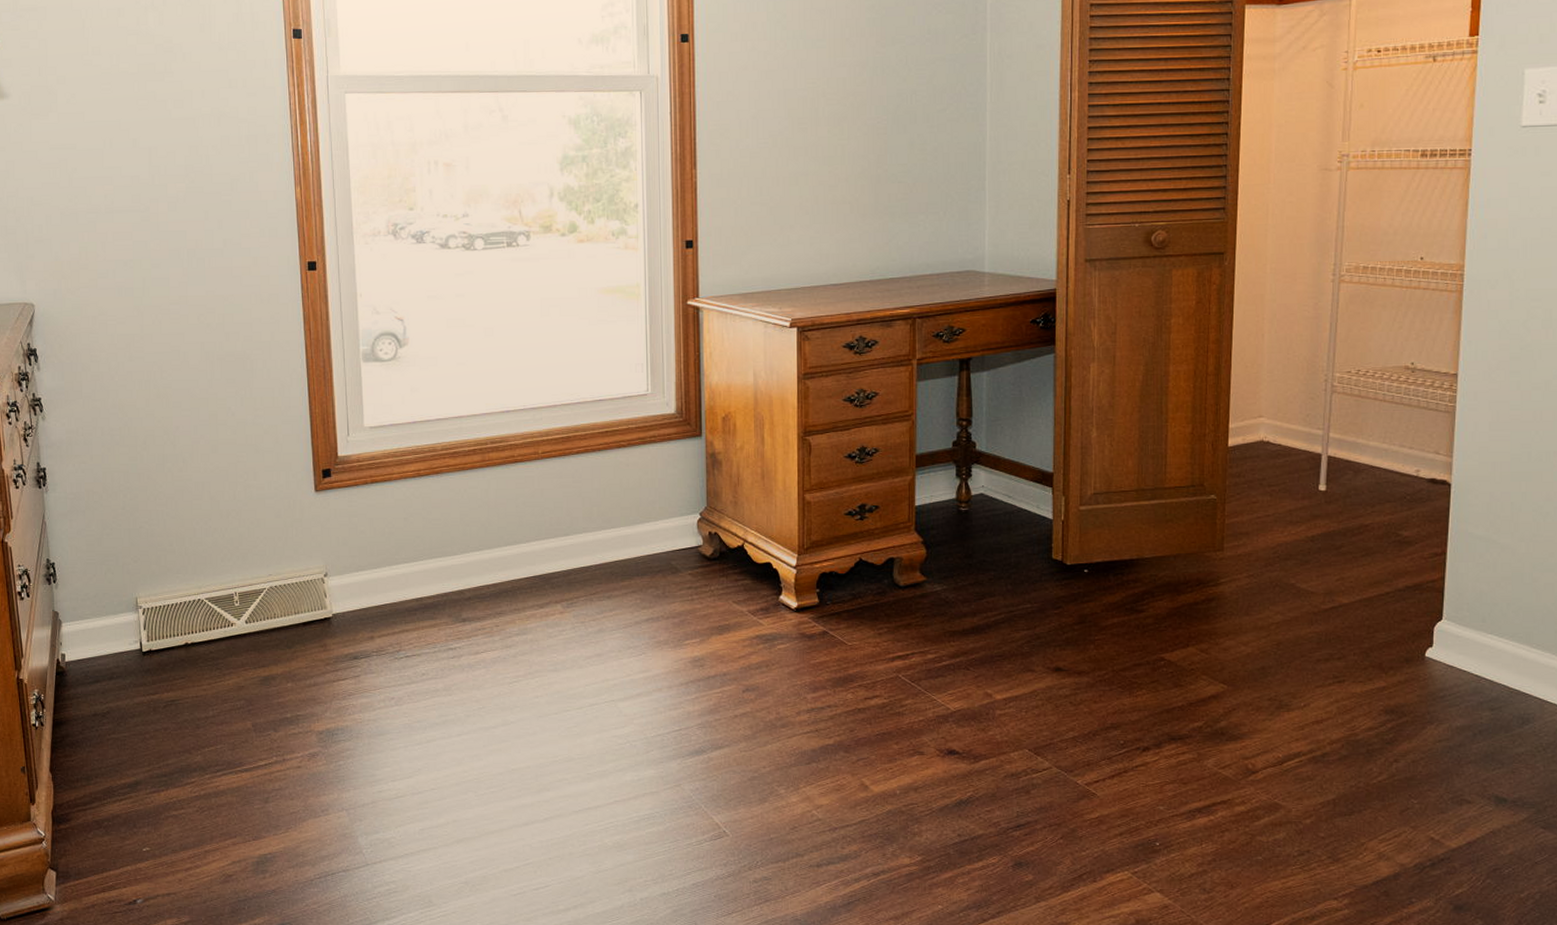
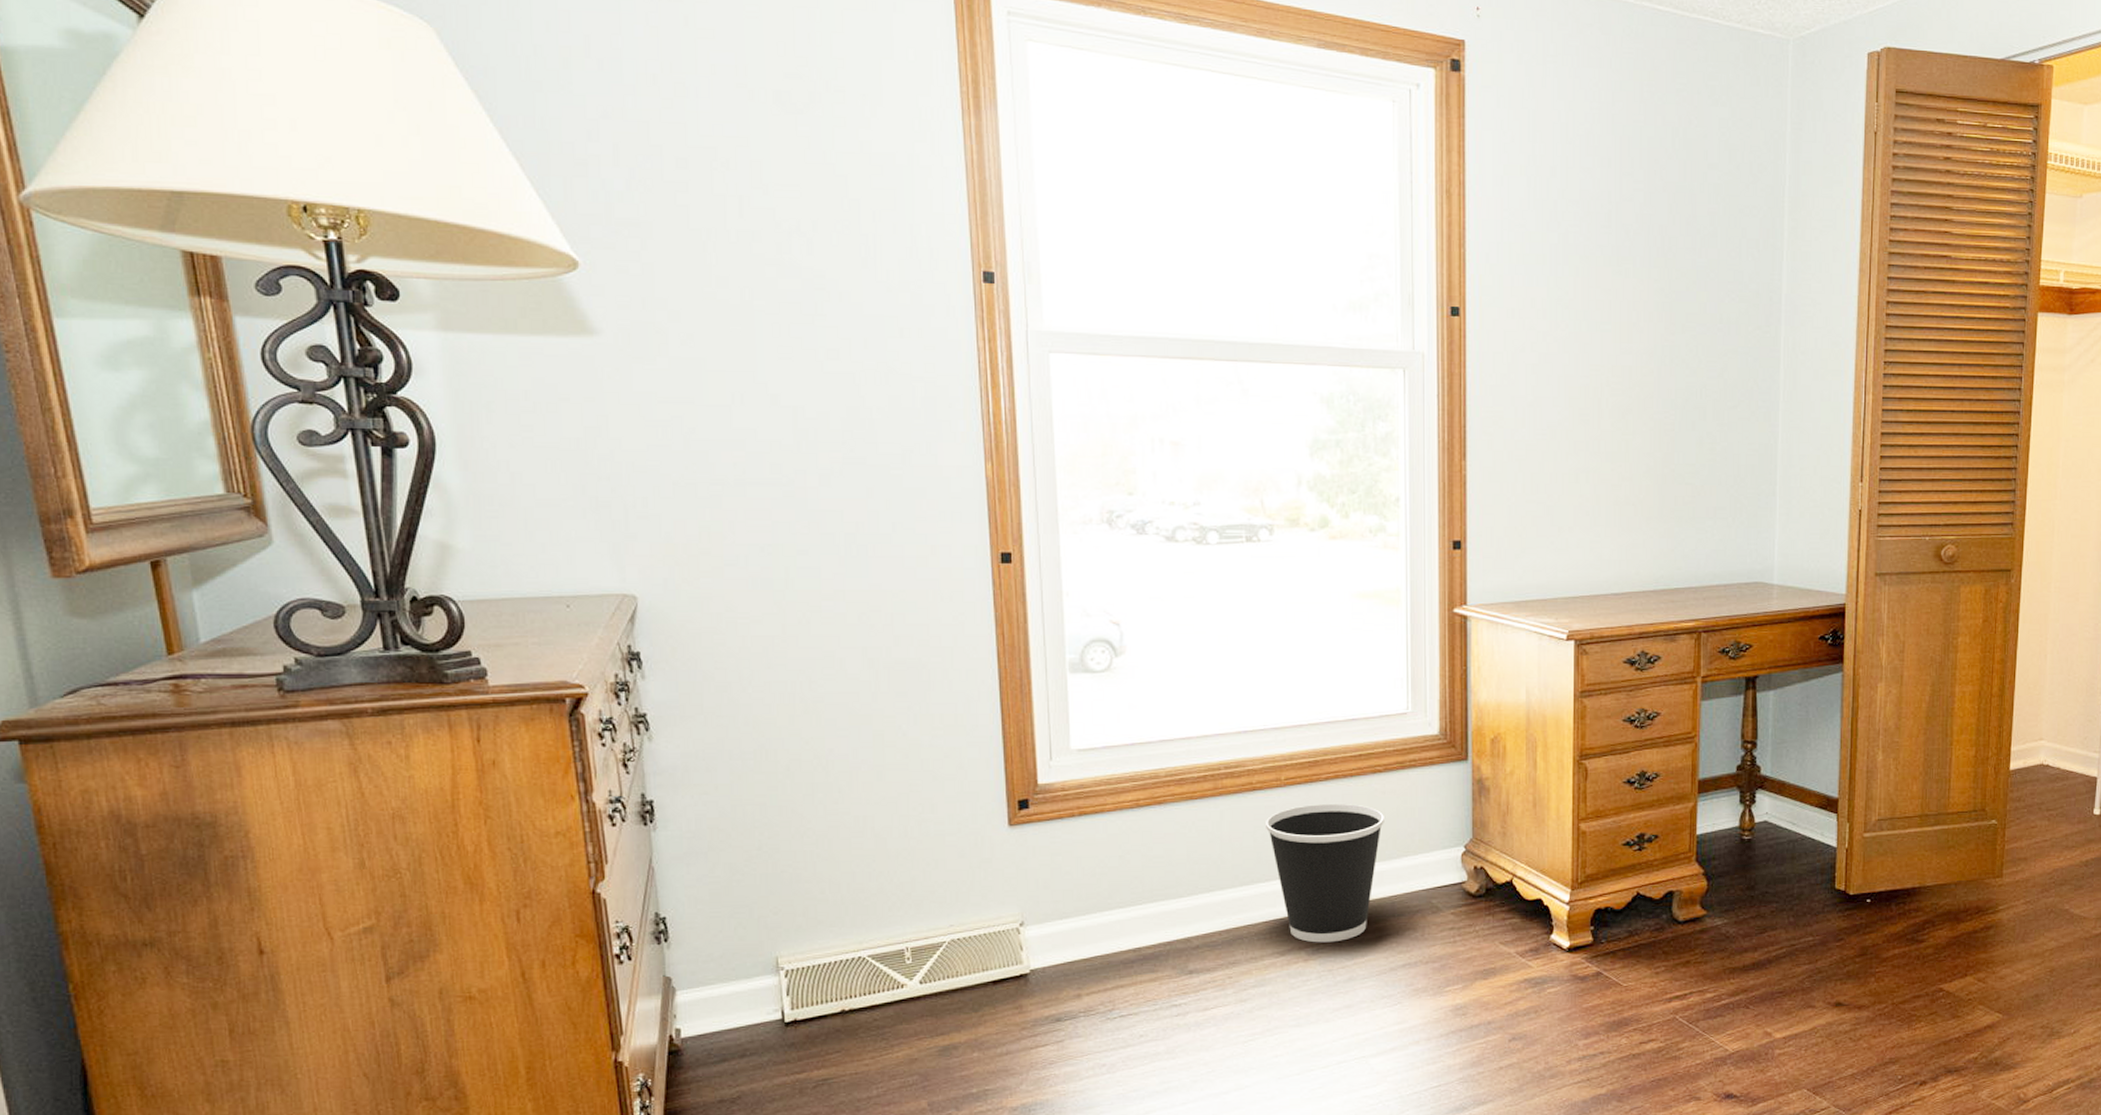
wastebasket: none [526,474,628,598] -> present [1266,803,1384,943]

